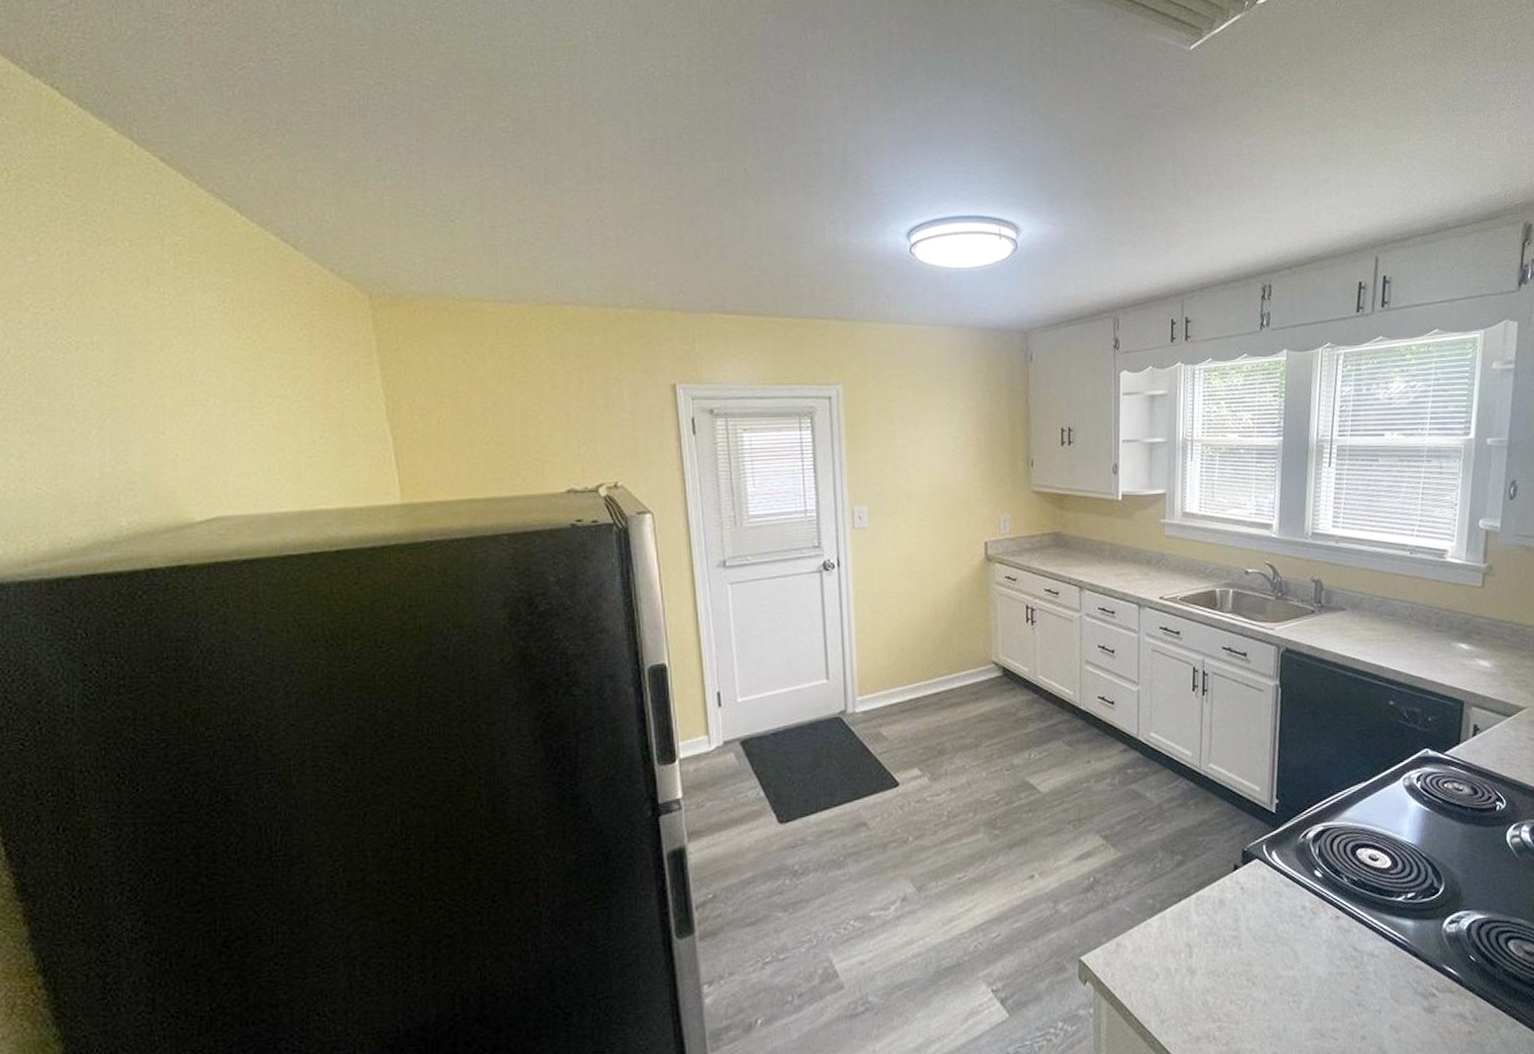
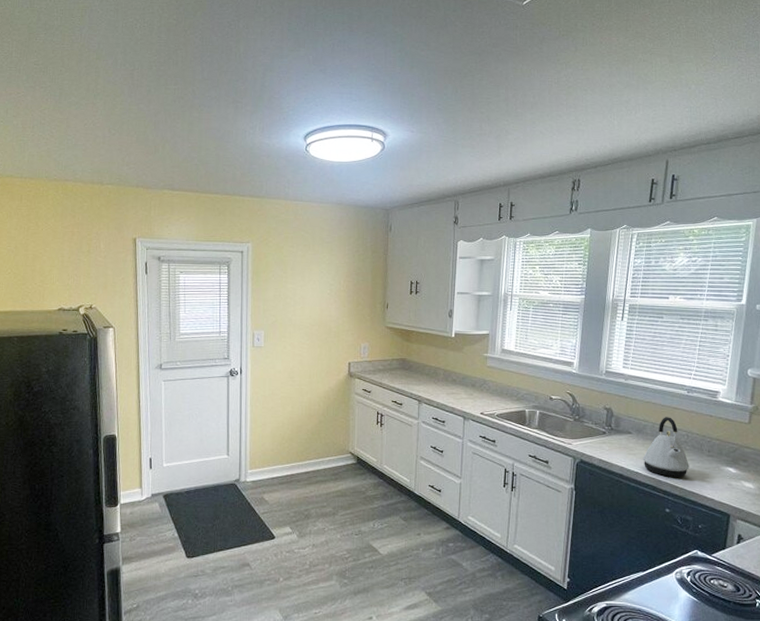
kettle: none [1360,586,1415,661] -> present [642,417,689,477]

